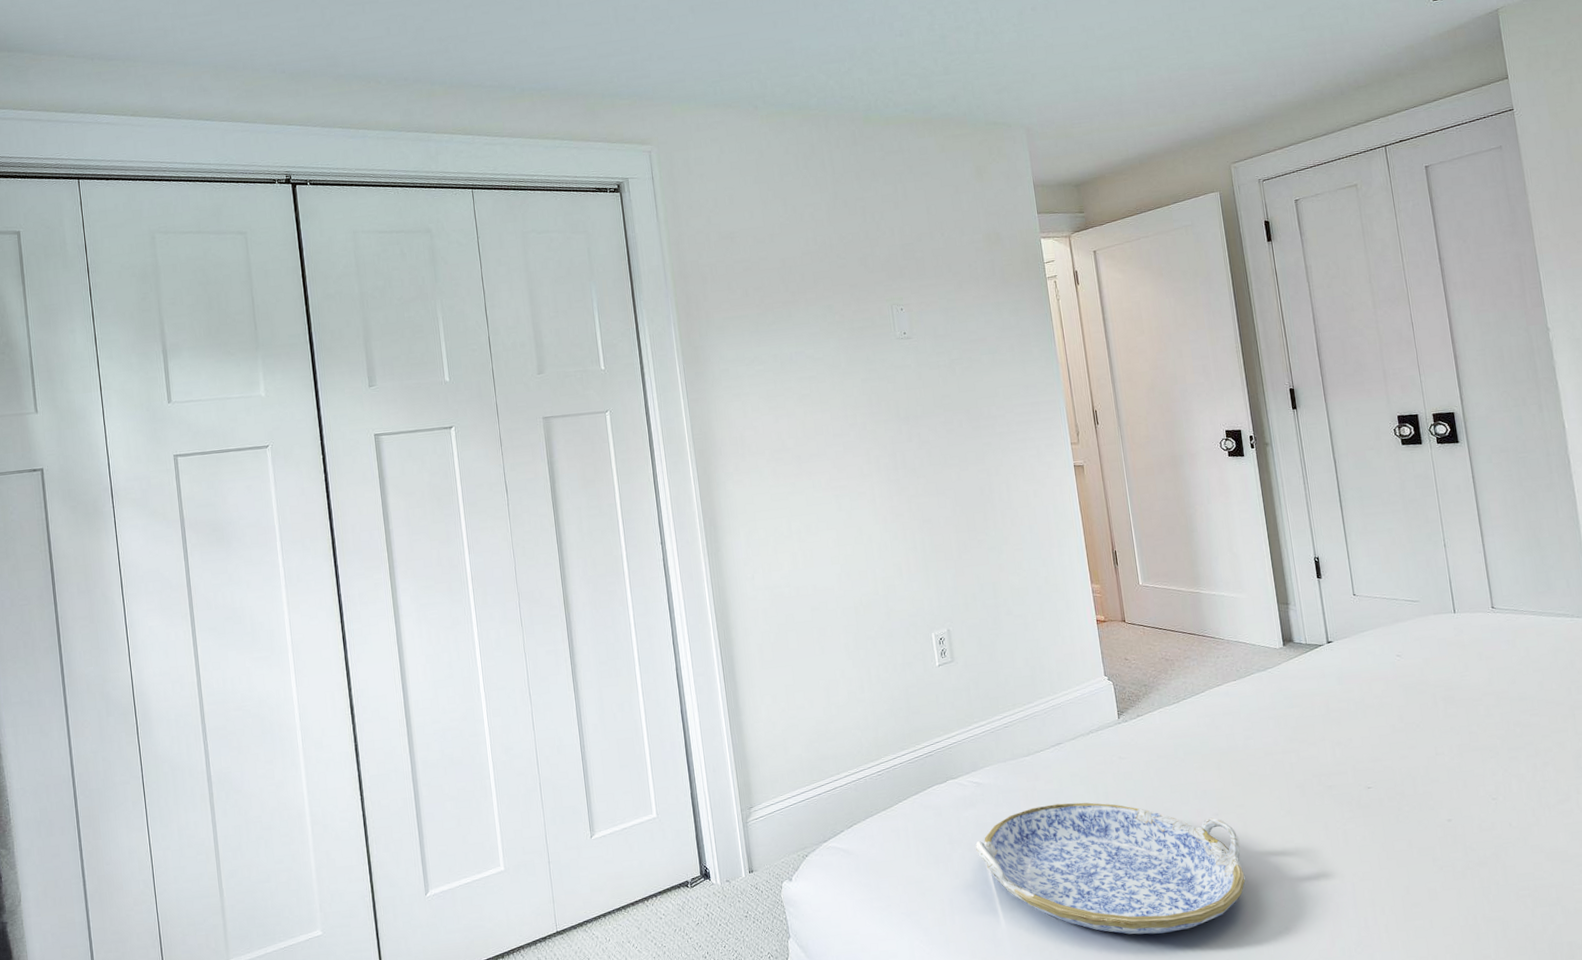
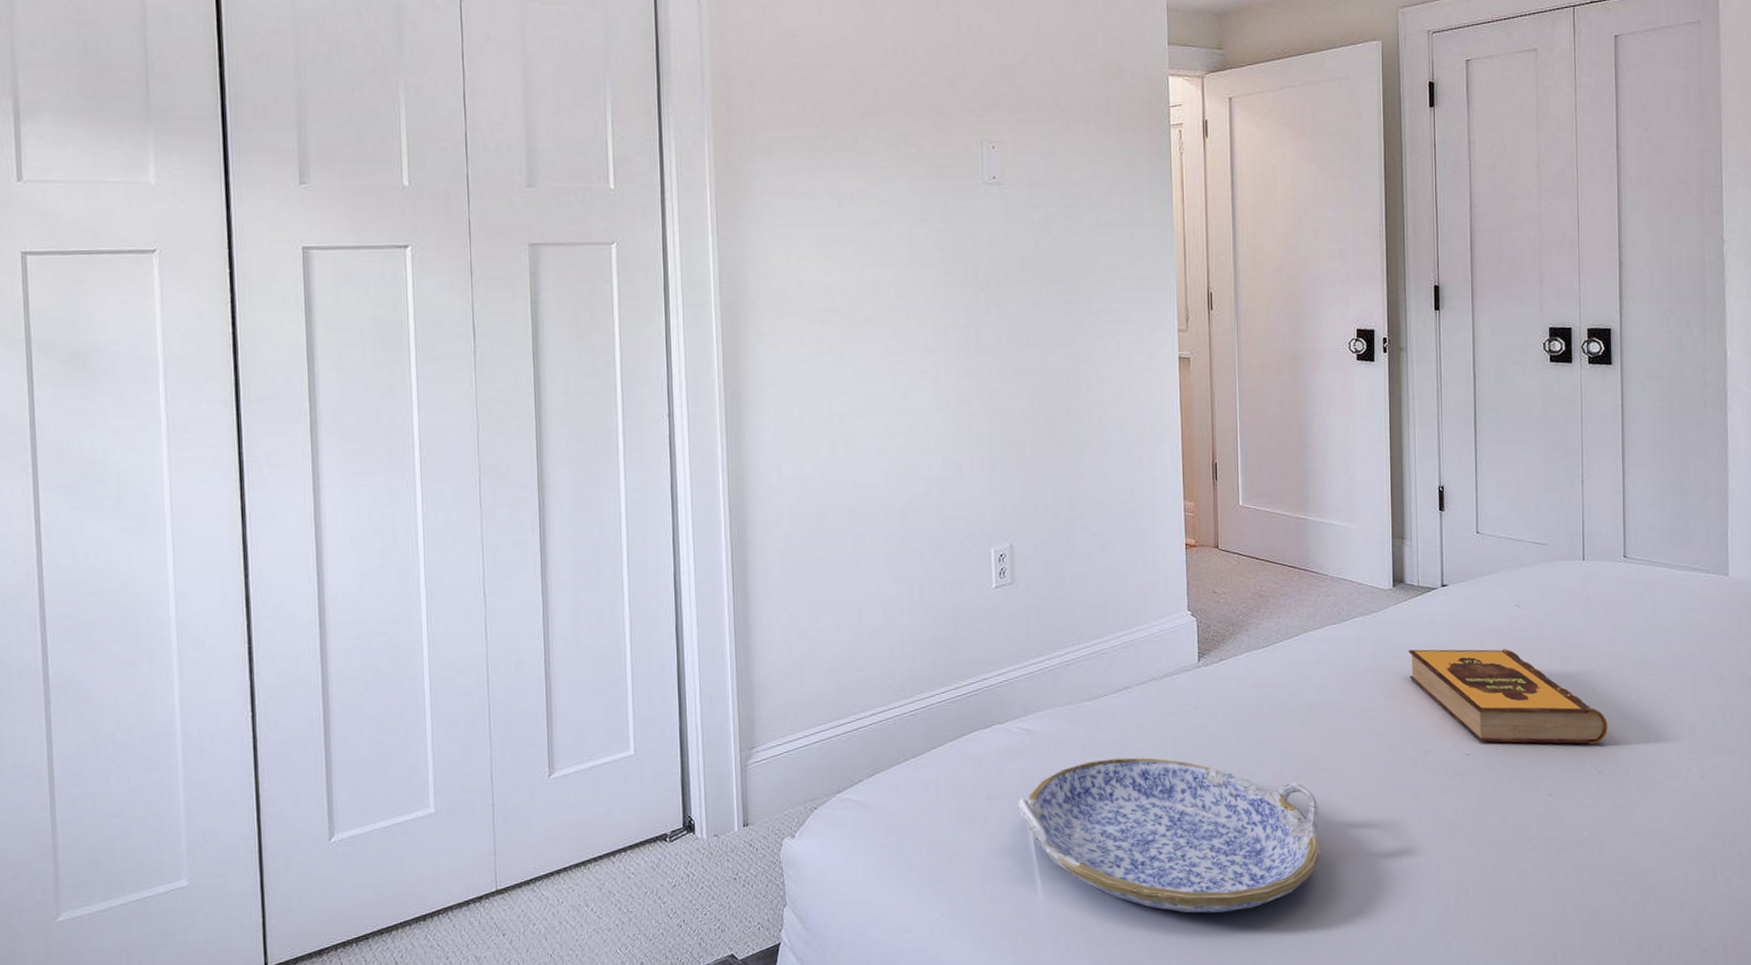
hardback book: none [1304,694,1497,777] -> present [1408,649,1608,745]

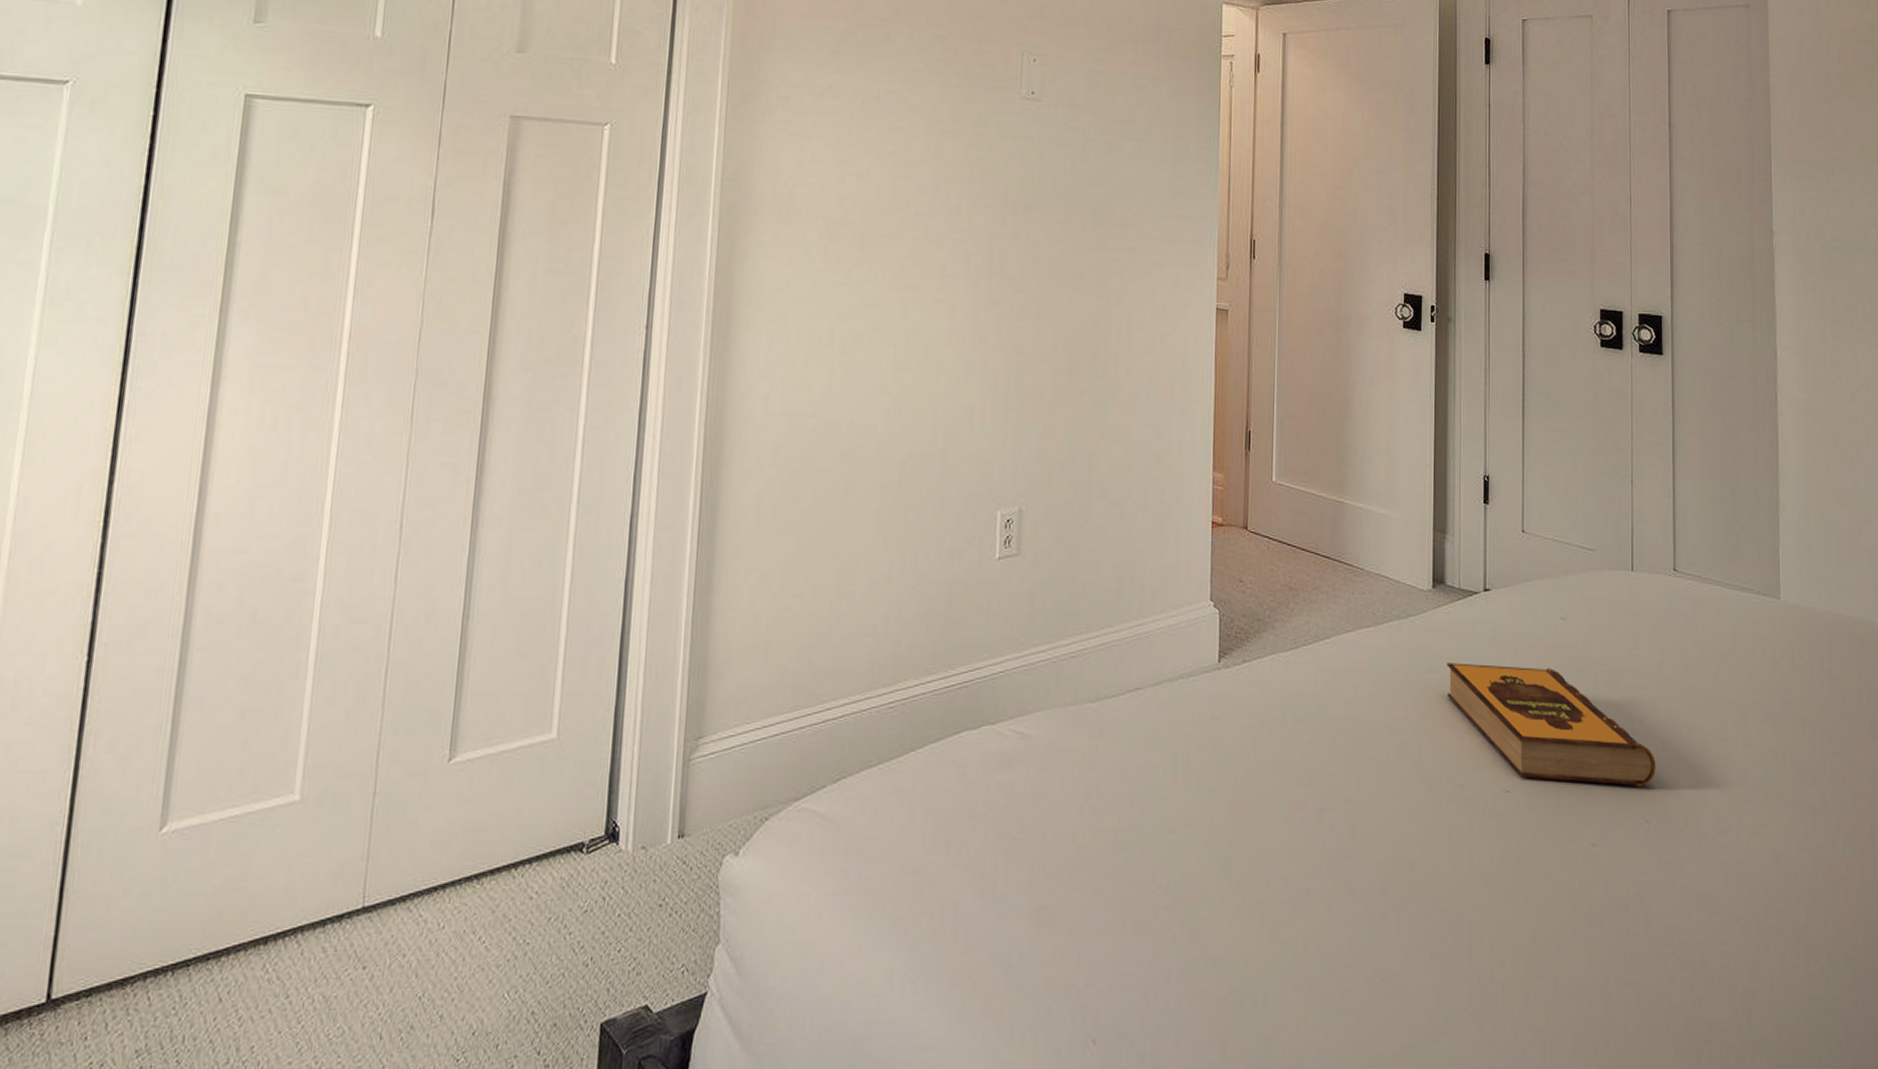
serving tray: present [1017,757,1321,913] -> none [1003,774,1344,975]

